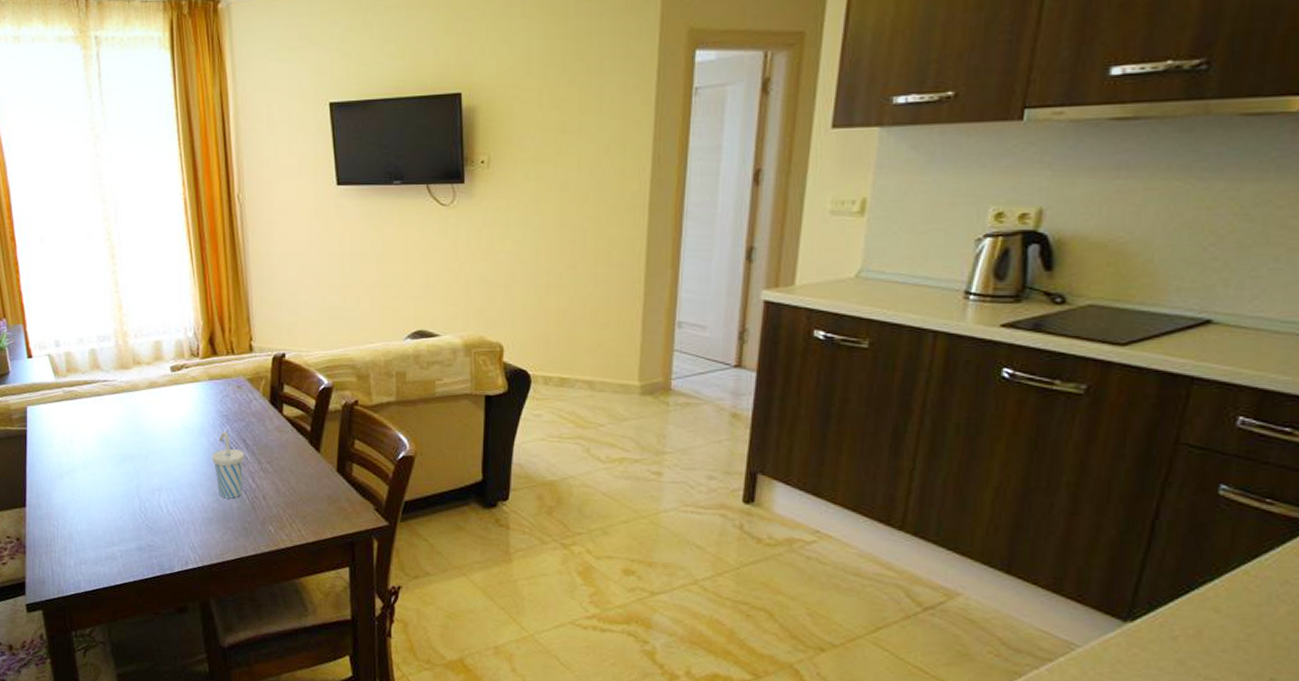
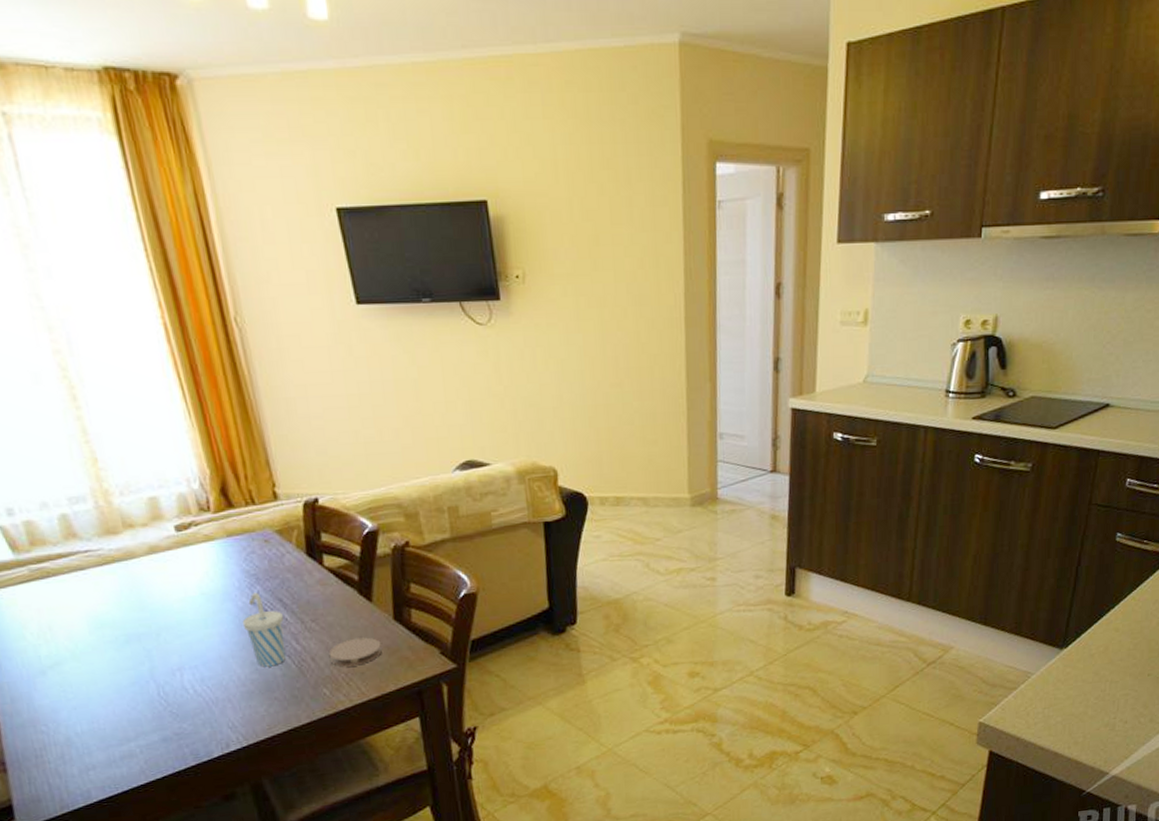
coaster: none [278,484,323,510] -> present [328,637,382,667]

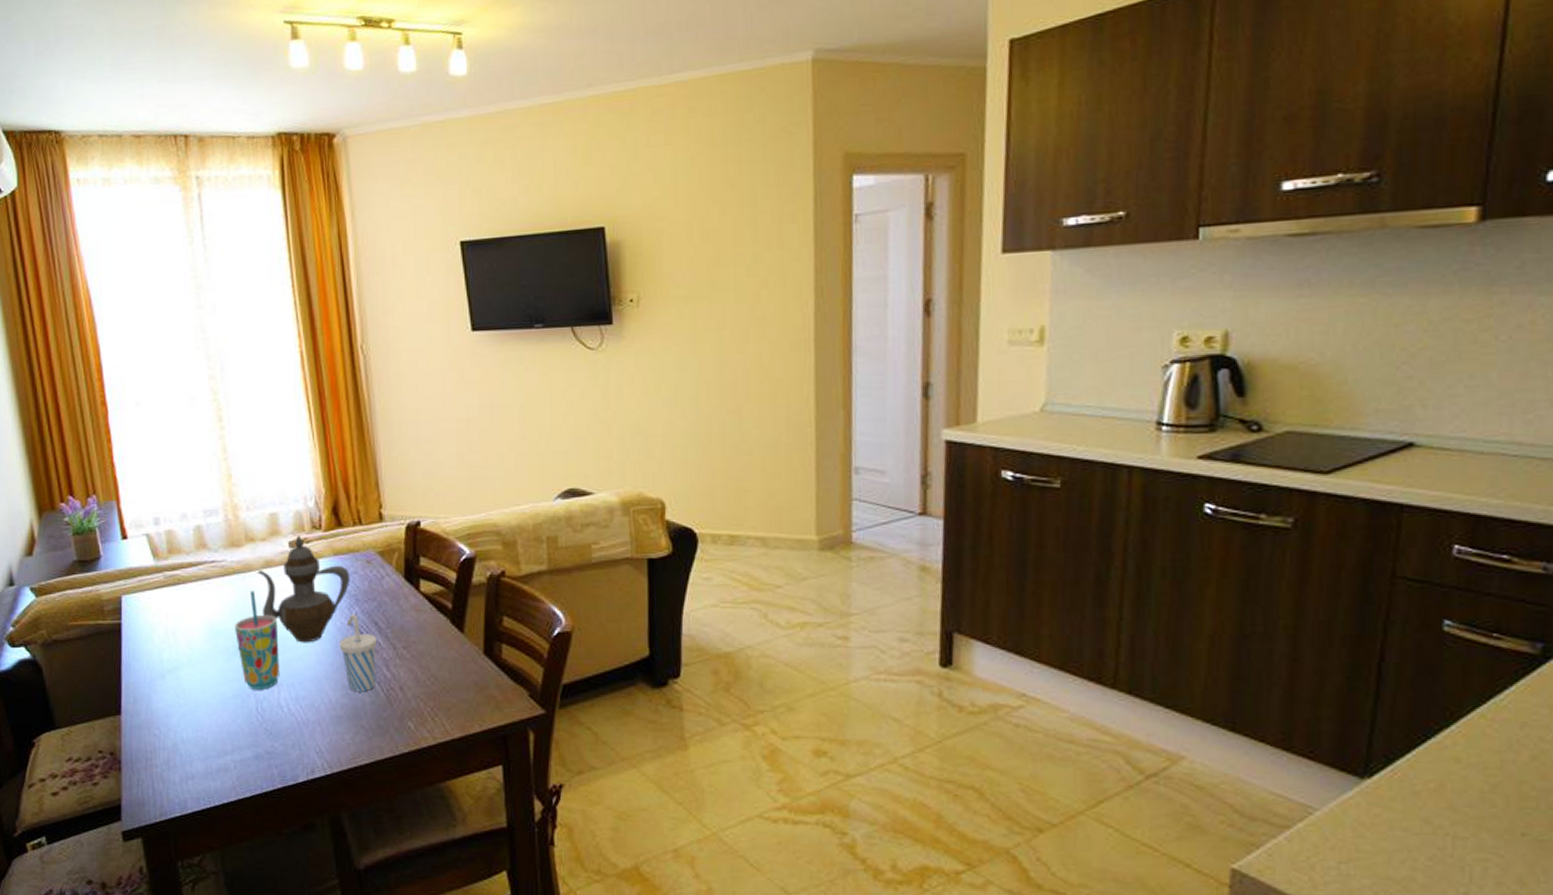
cup: none [122,578,181,676] -> present [235,591,280,690]
teapot: none [140,518,249,626] -> present [256,535,351,643]
coaster: present [328,637,382,667] -> none [417,670,469,701]

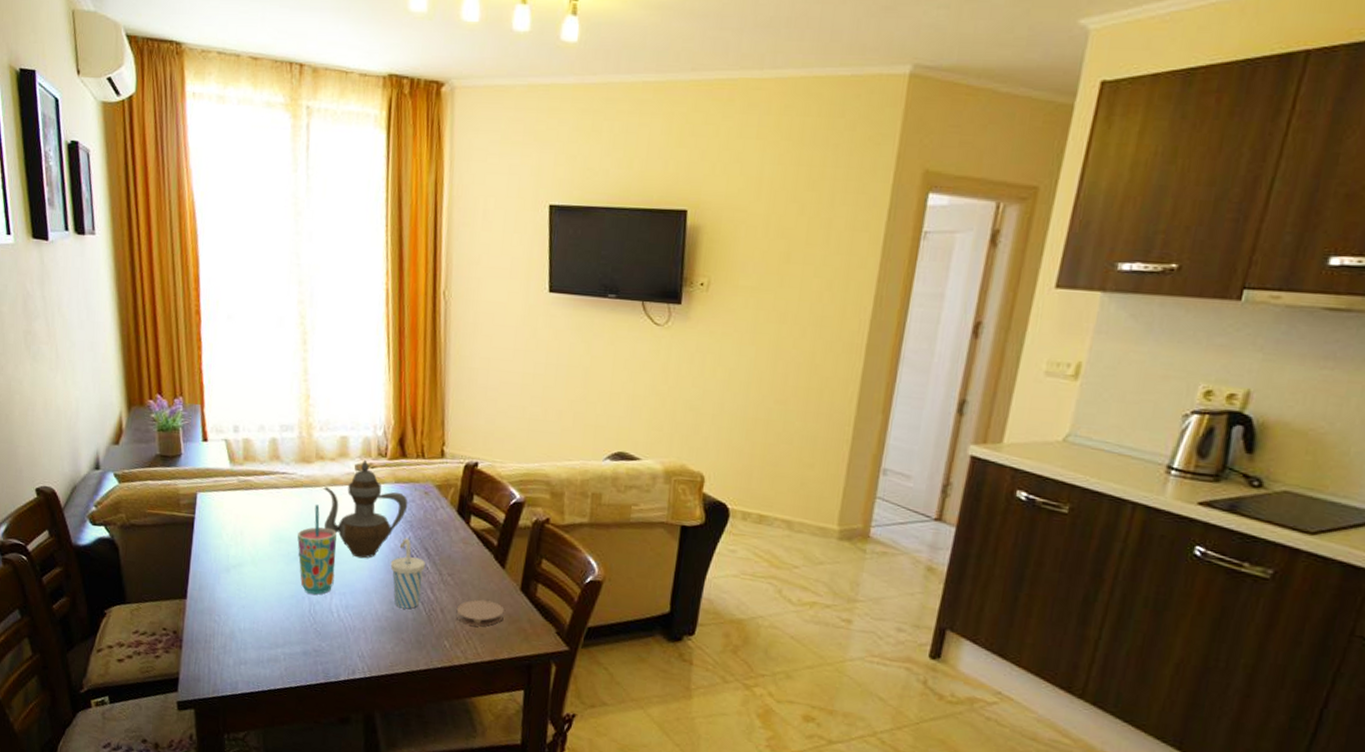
coaster: none [417,670,469,701] -> present [456,599,504,627]

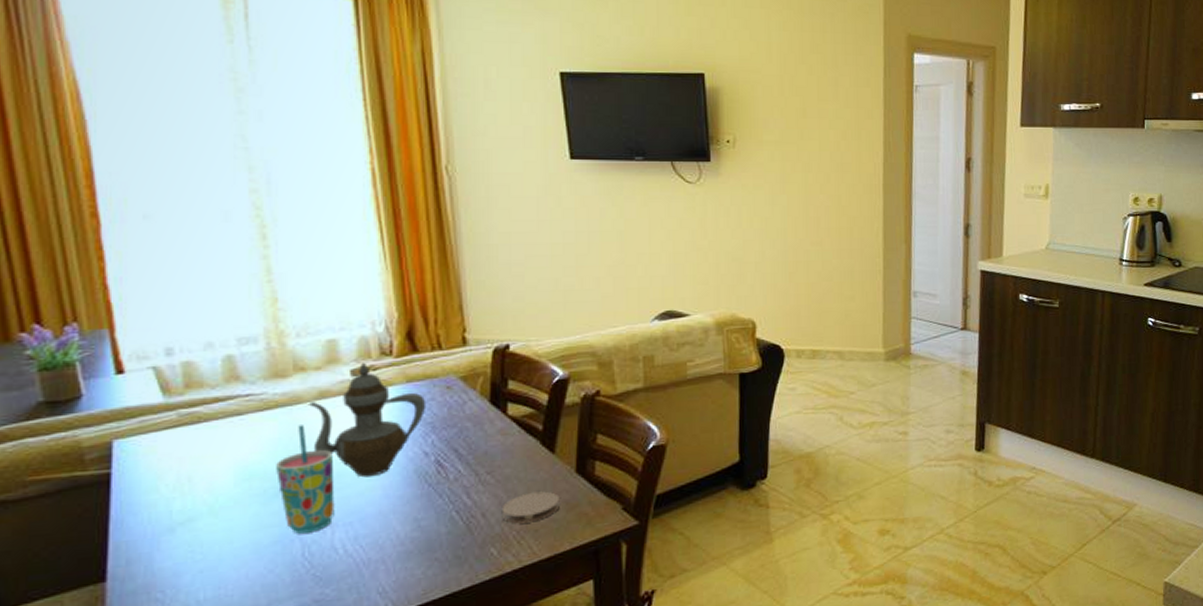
cup: present [390,537,425,609] -> none [410,442,456,524]

